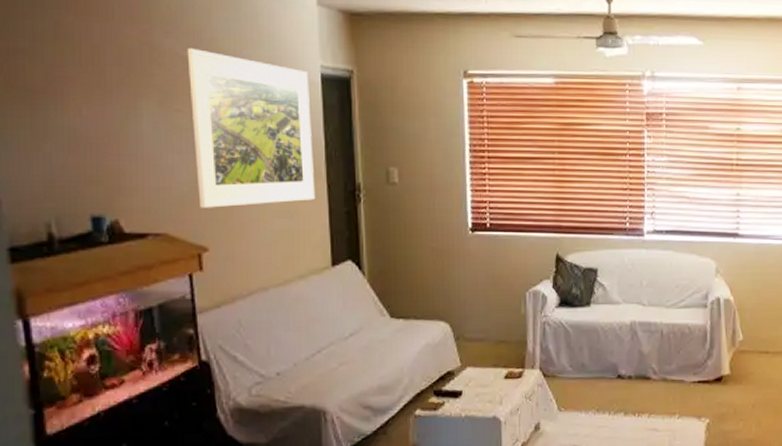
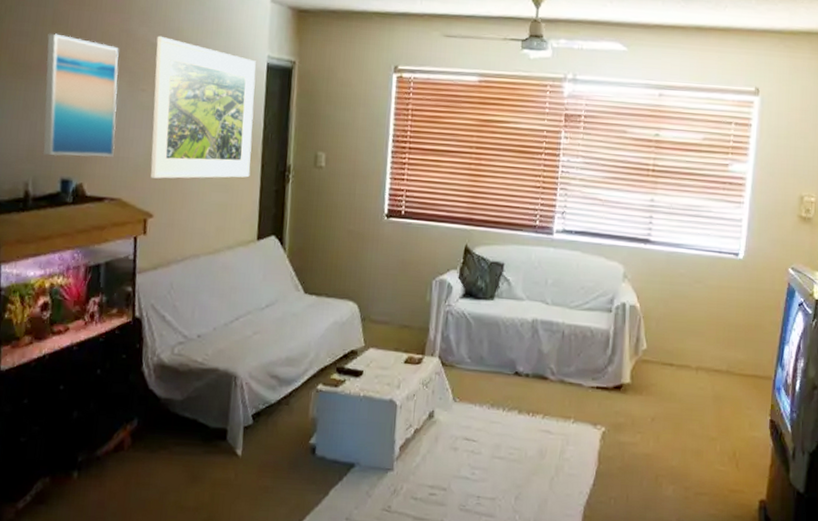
wall art: none [50,49,152,191] -> present [42,33,119,158]

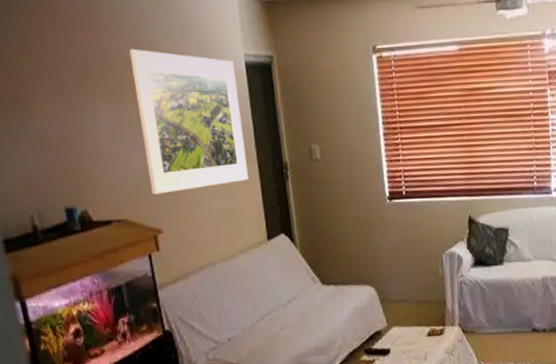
wall art: present [42,33,119,158] -> none [19,61,112,187]

